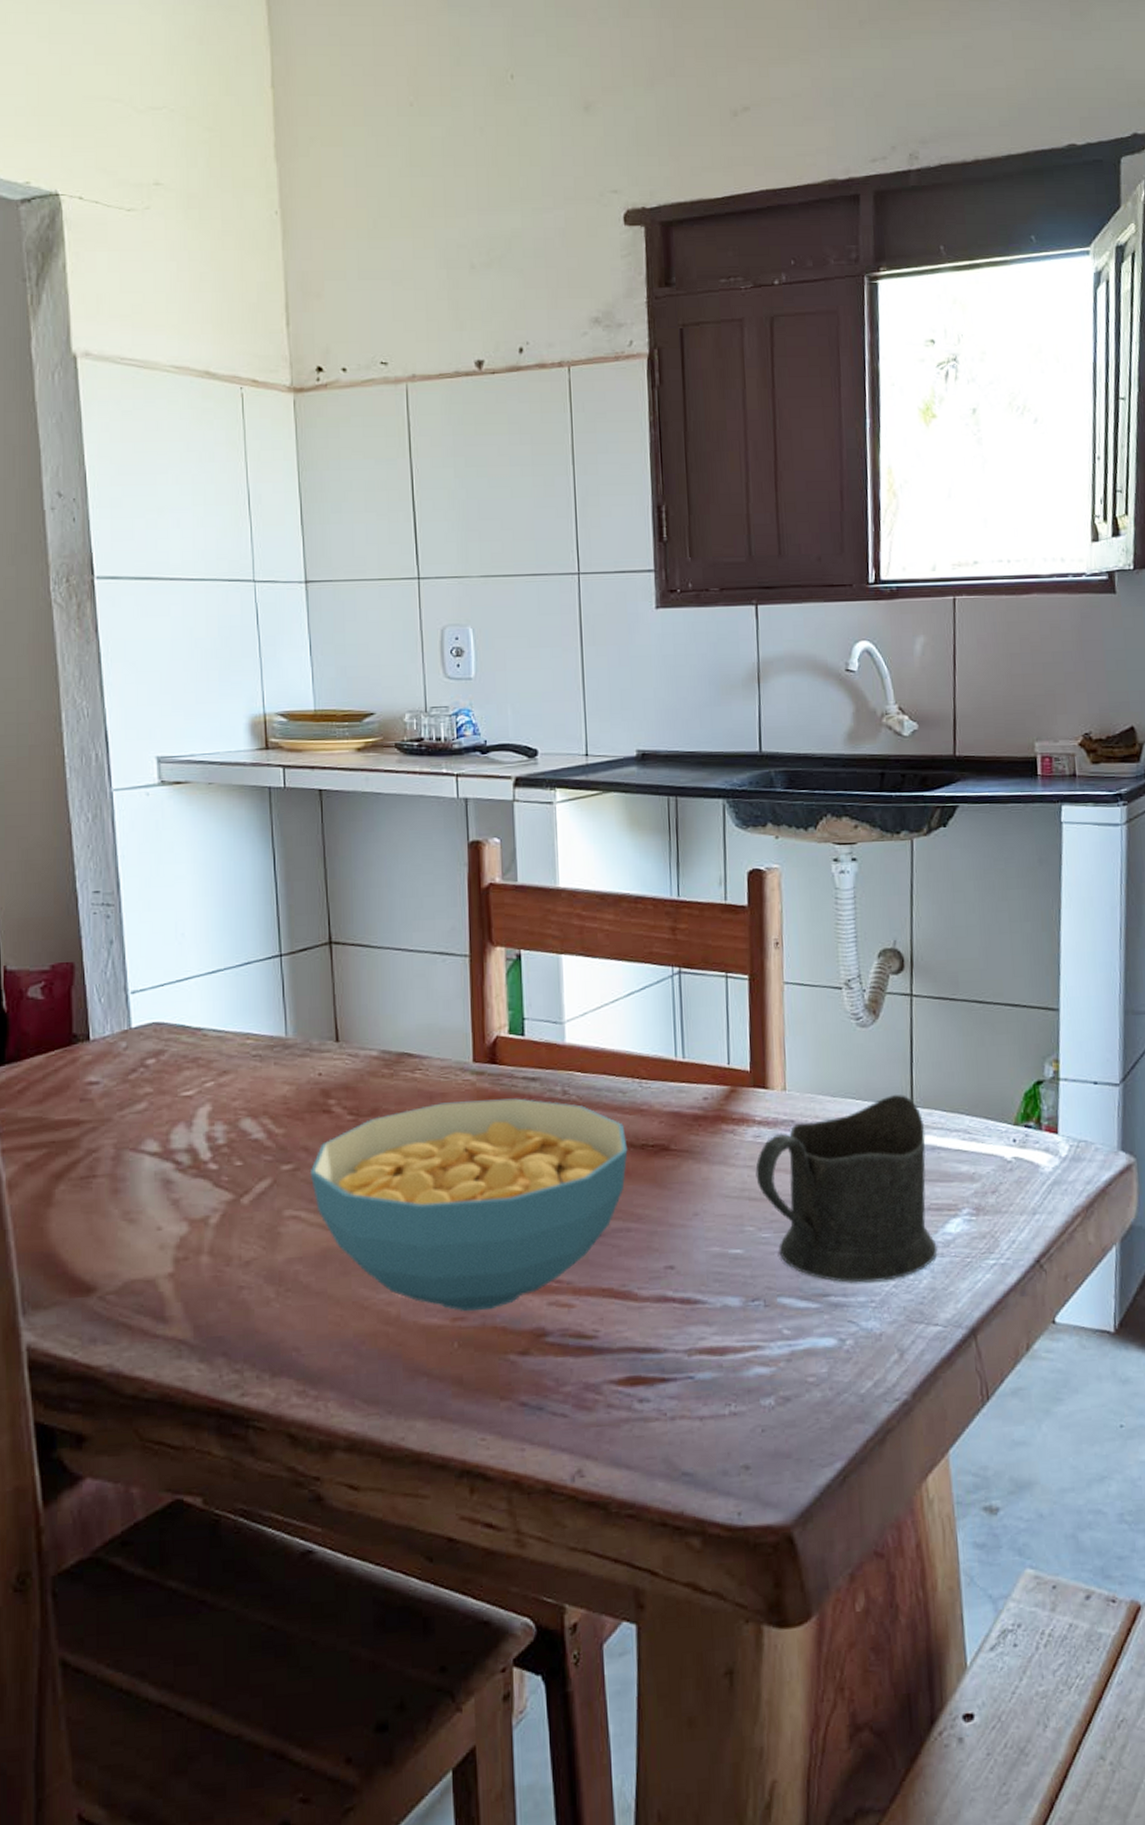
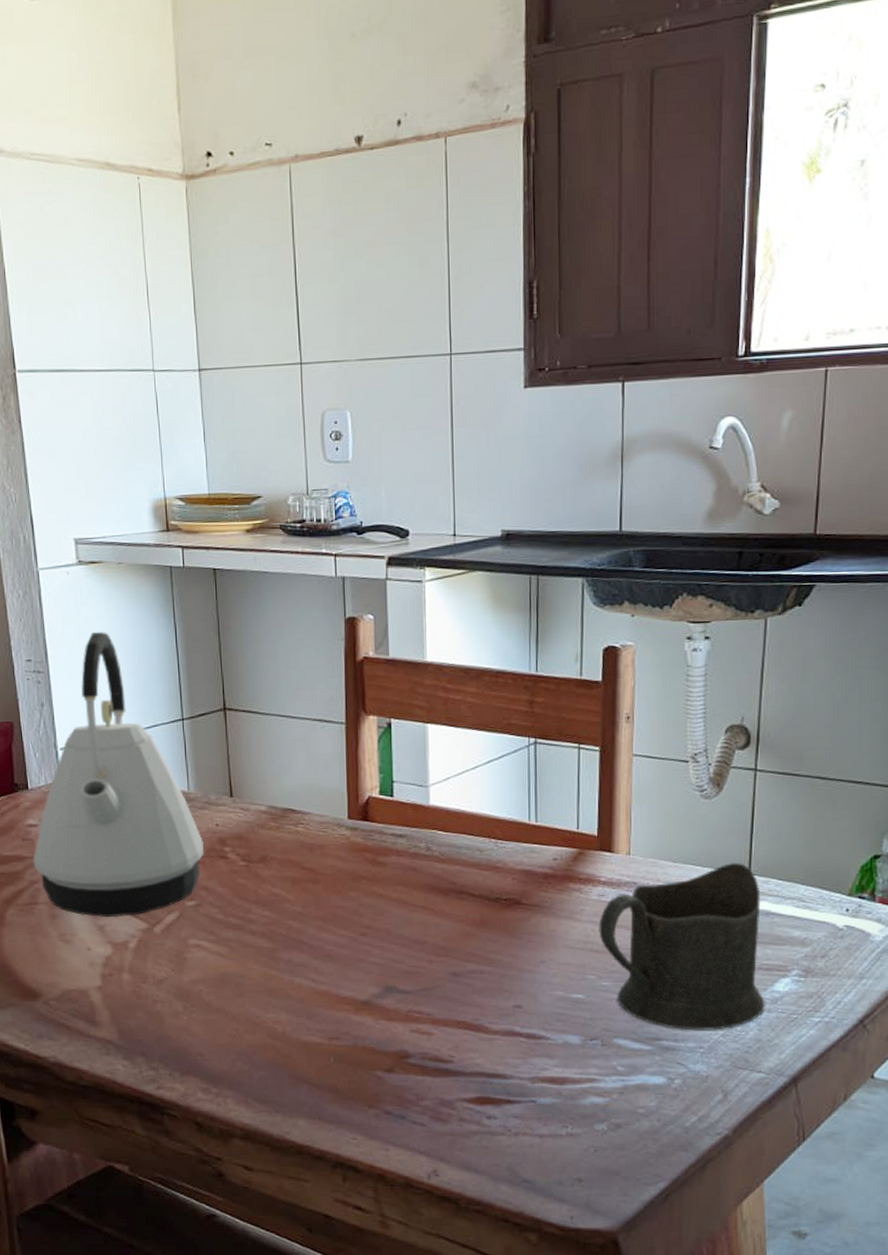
kettle: none [92,859,303,1190] -> present [33,632,204,918]
cereal bowl: present [309,1098,628,1312] -> none [209,852,483,1033]

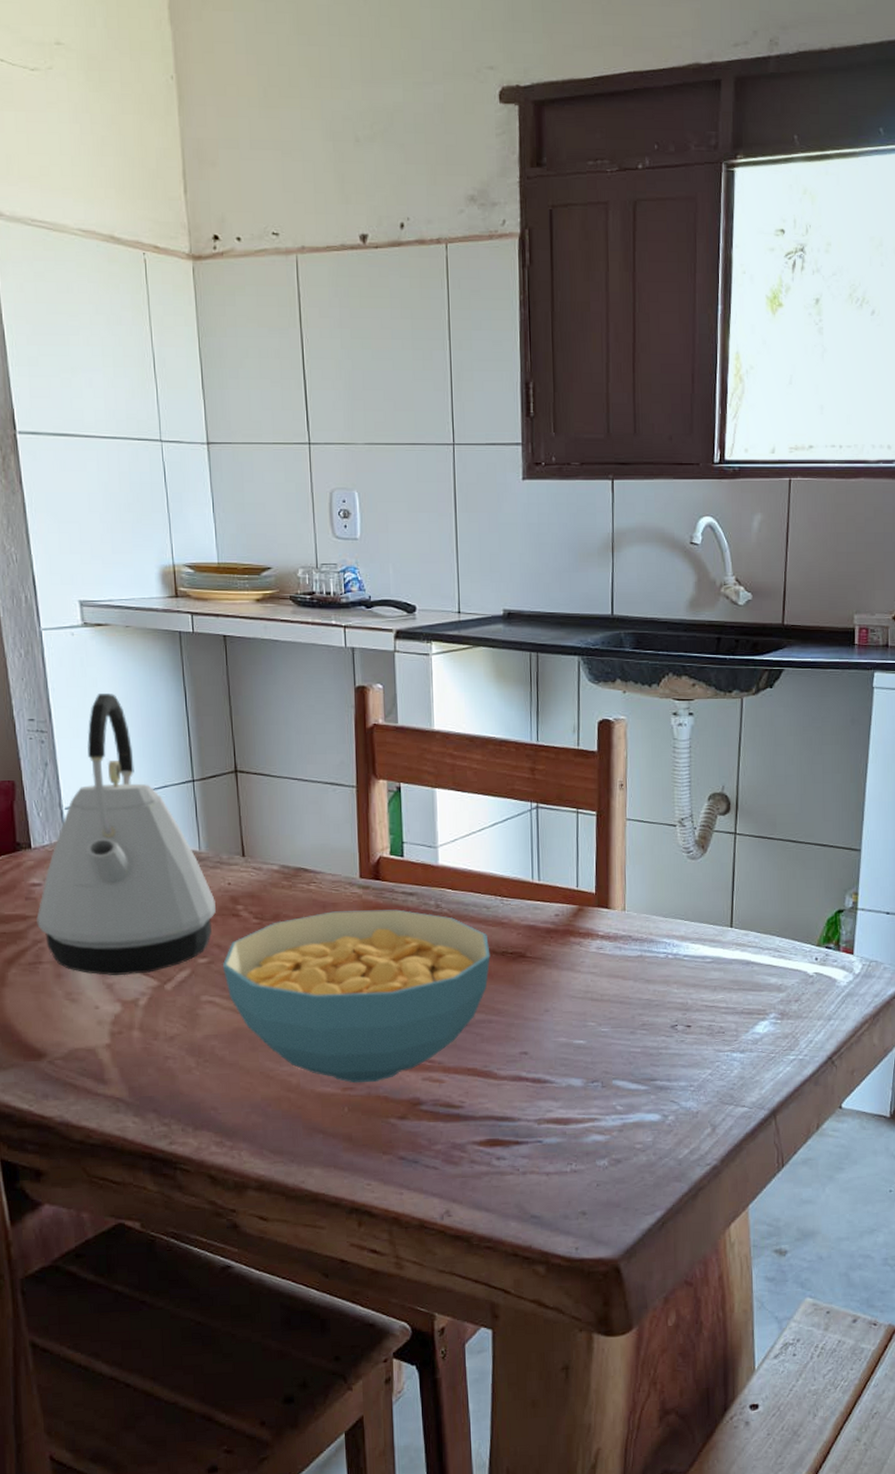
cereal bowl: none [209,852,483,1033] -> present [222,909,491,1084]
cup: present [598,863,765,1031] -> none [597,917,747,1071]

